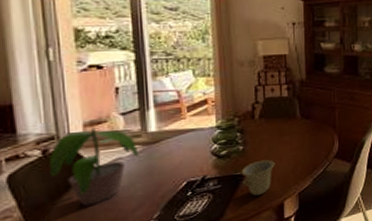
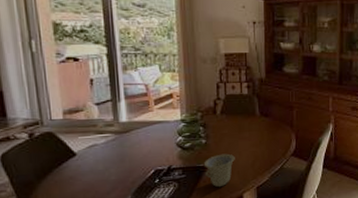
potted plant: present [49,128,139,206] -> none [35,116,112,186]

